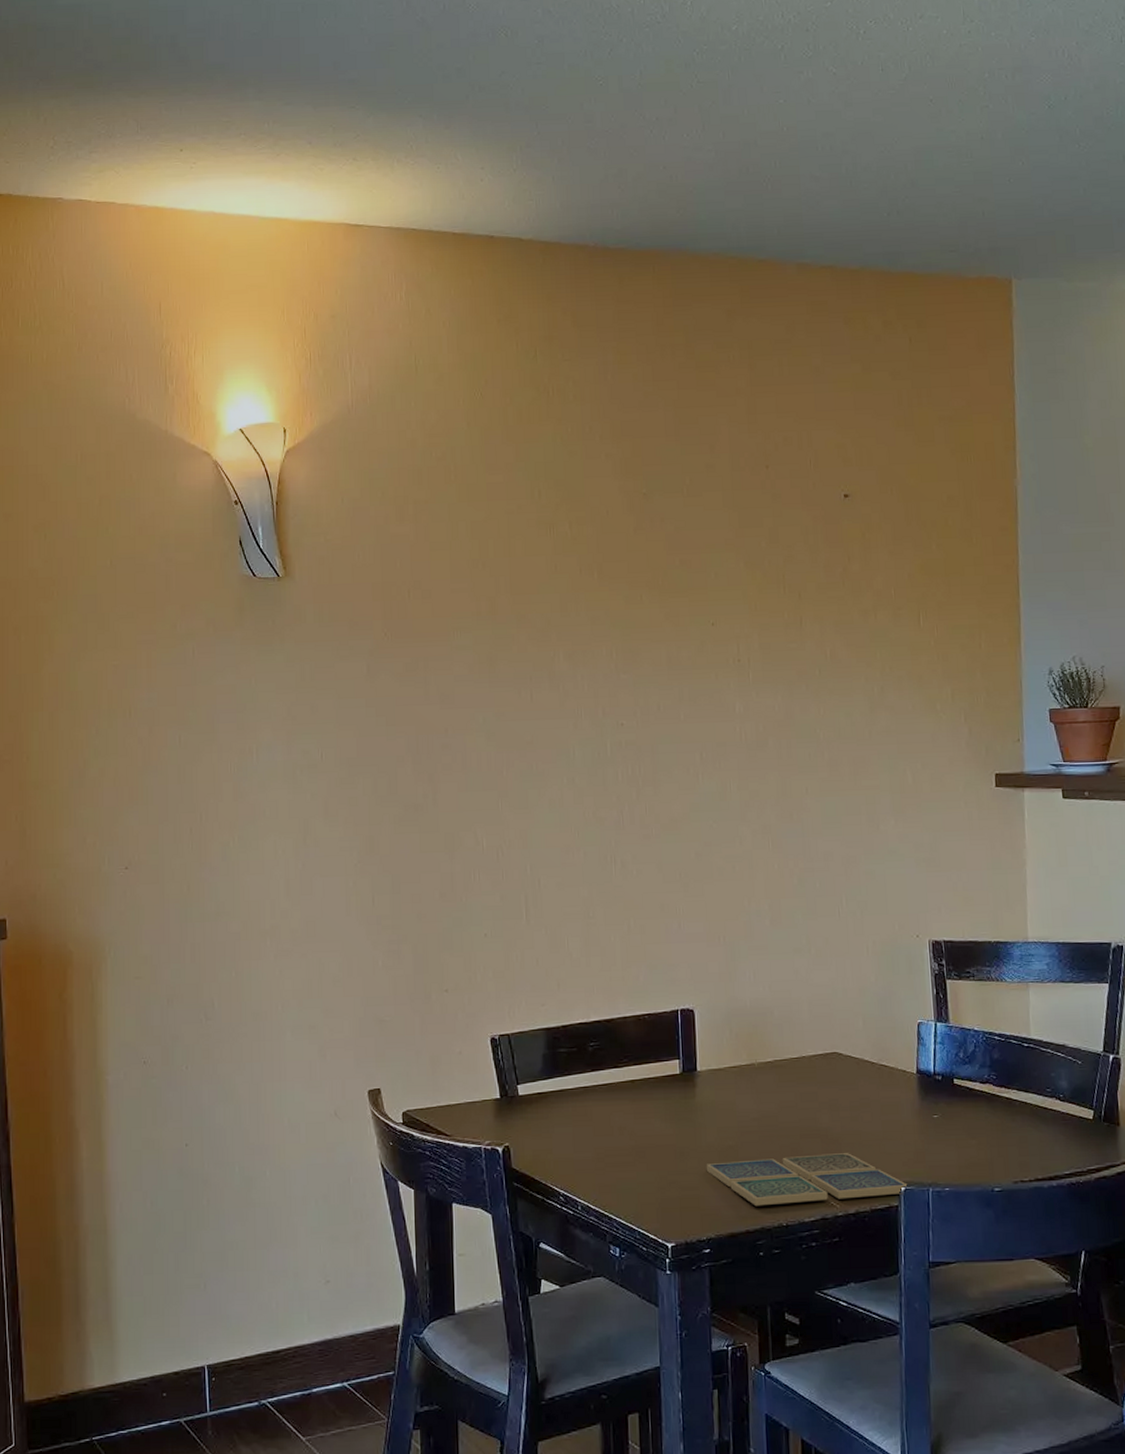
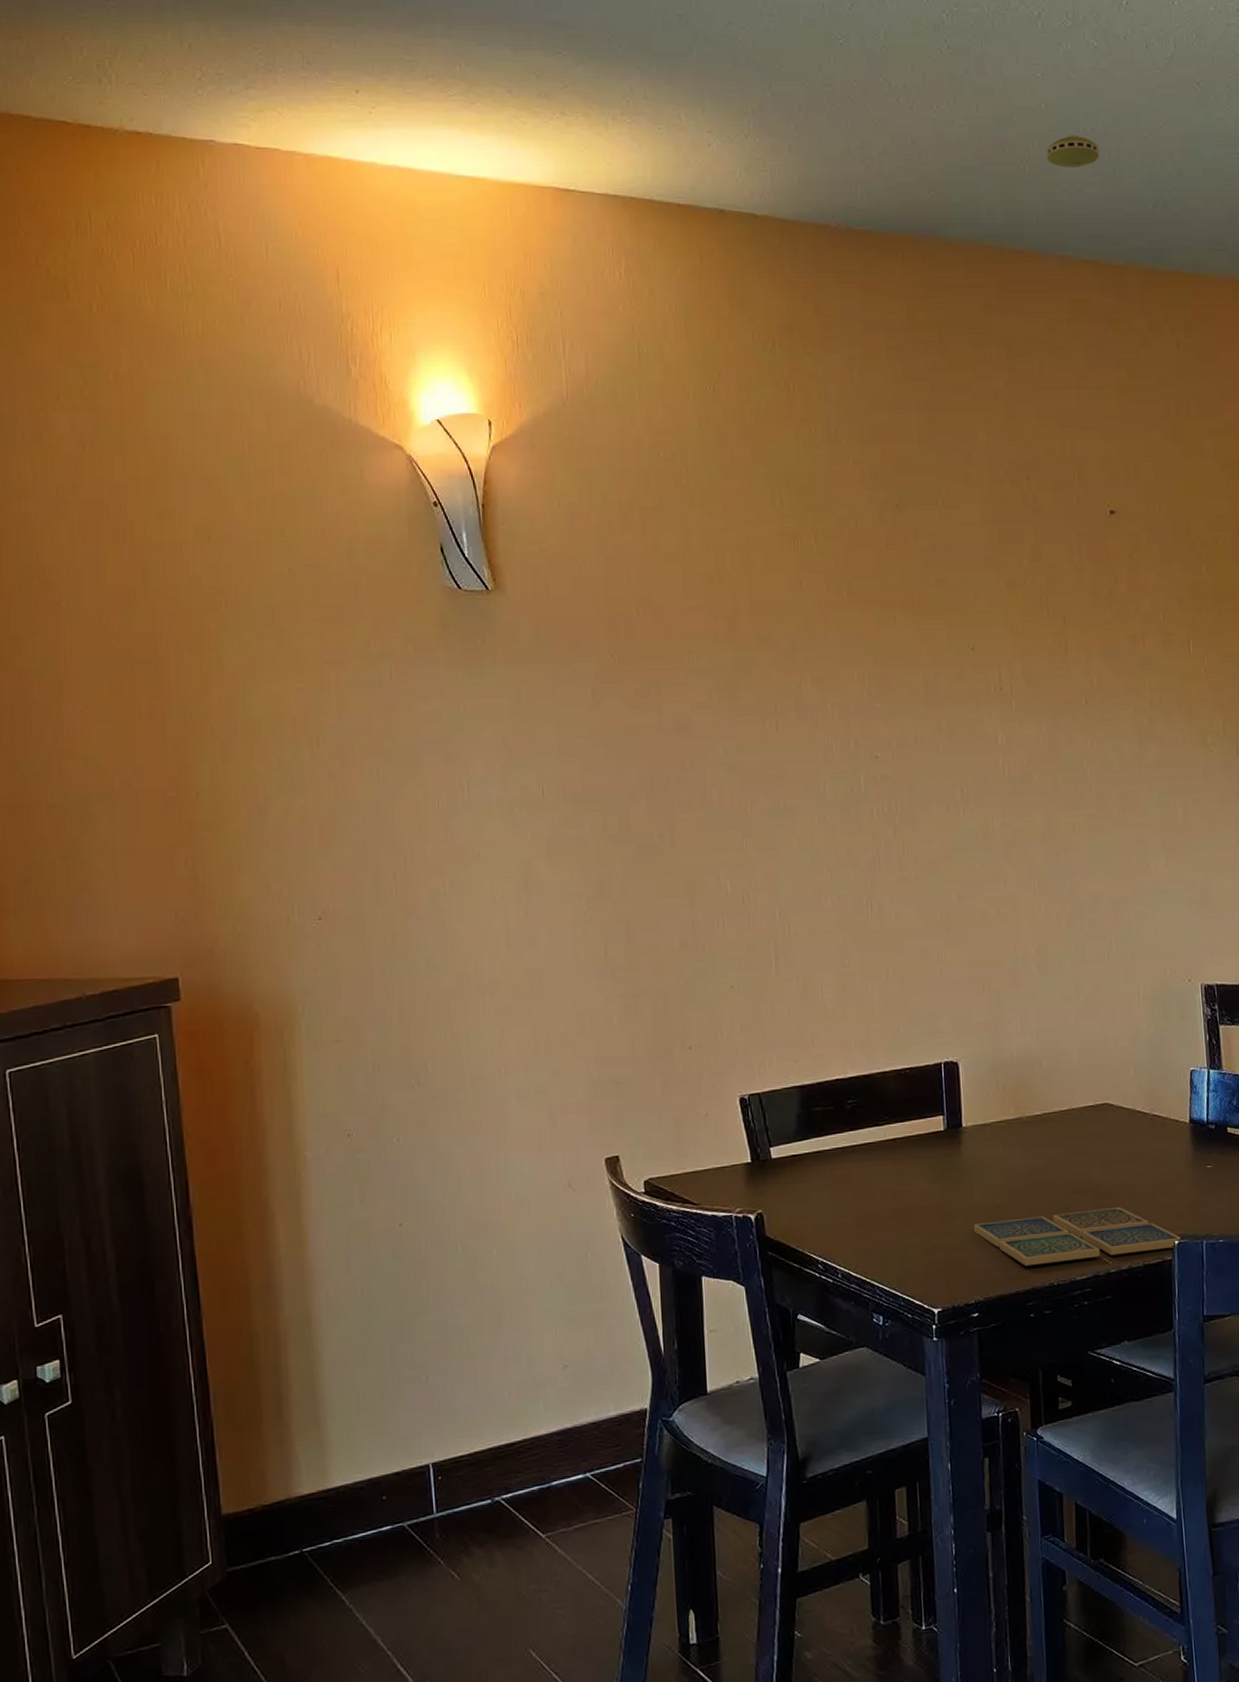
smoke detector: none [787,153,837,183] -> present [1046,135,1099,167]

